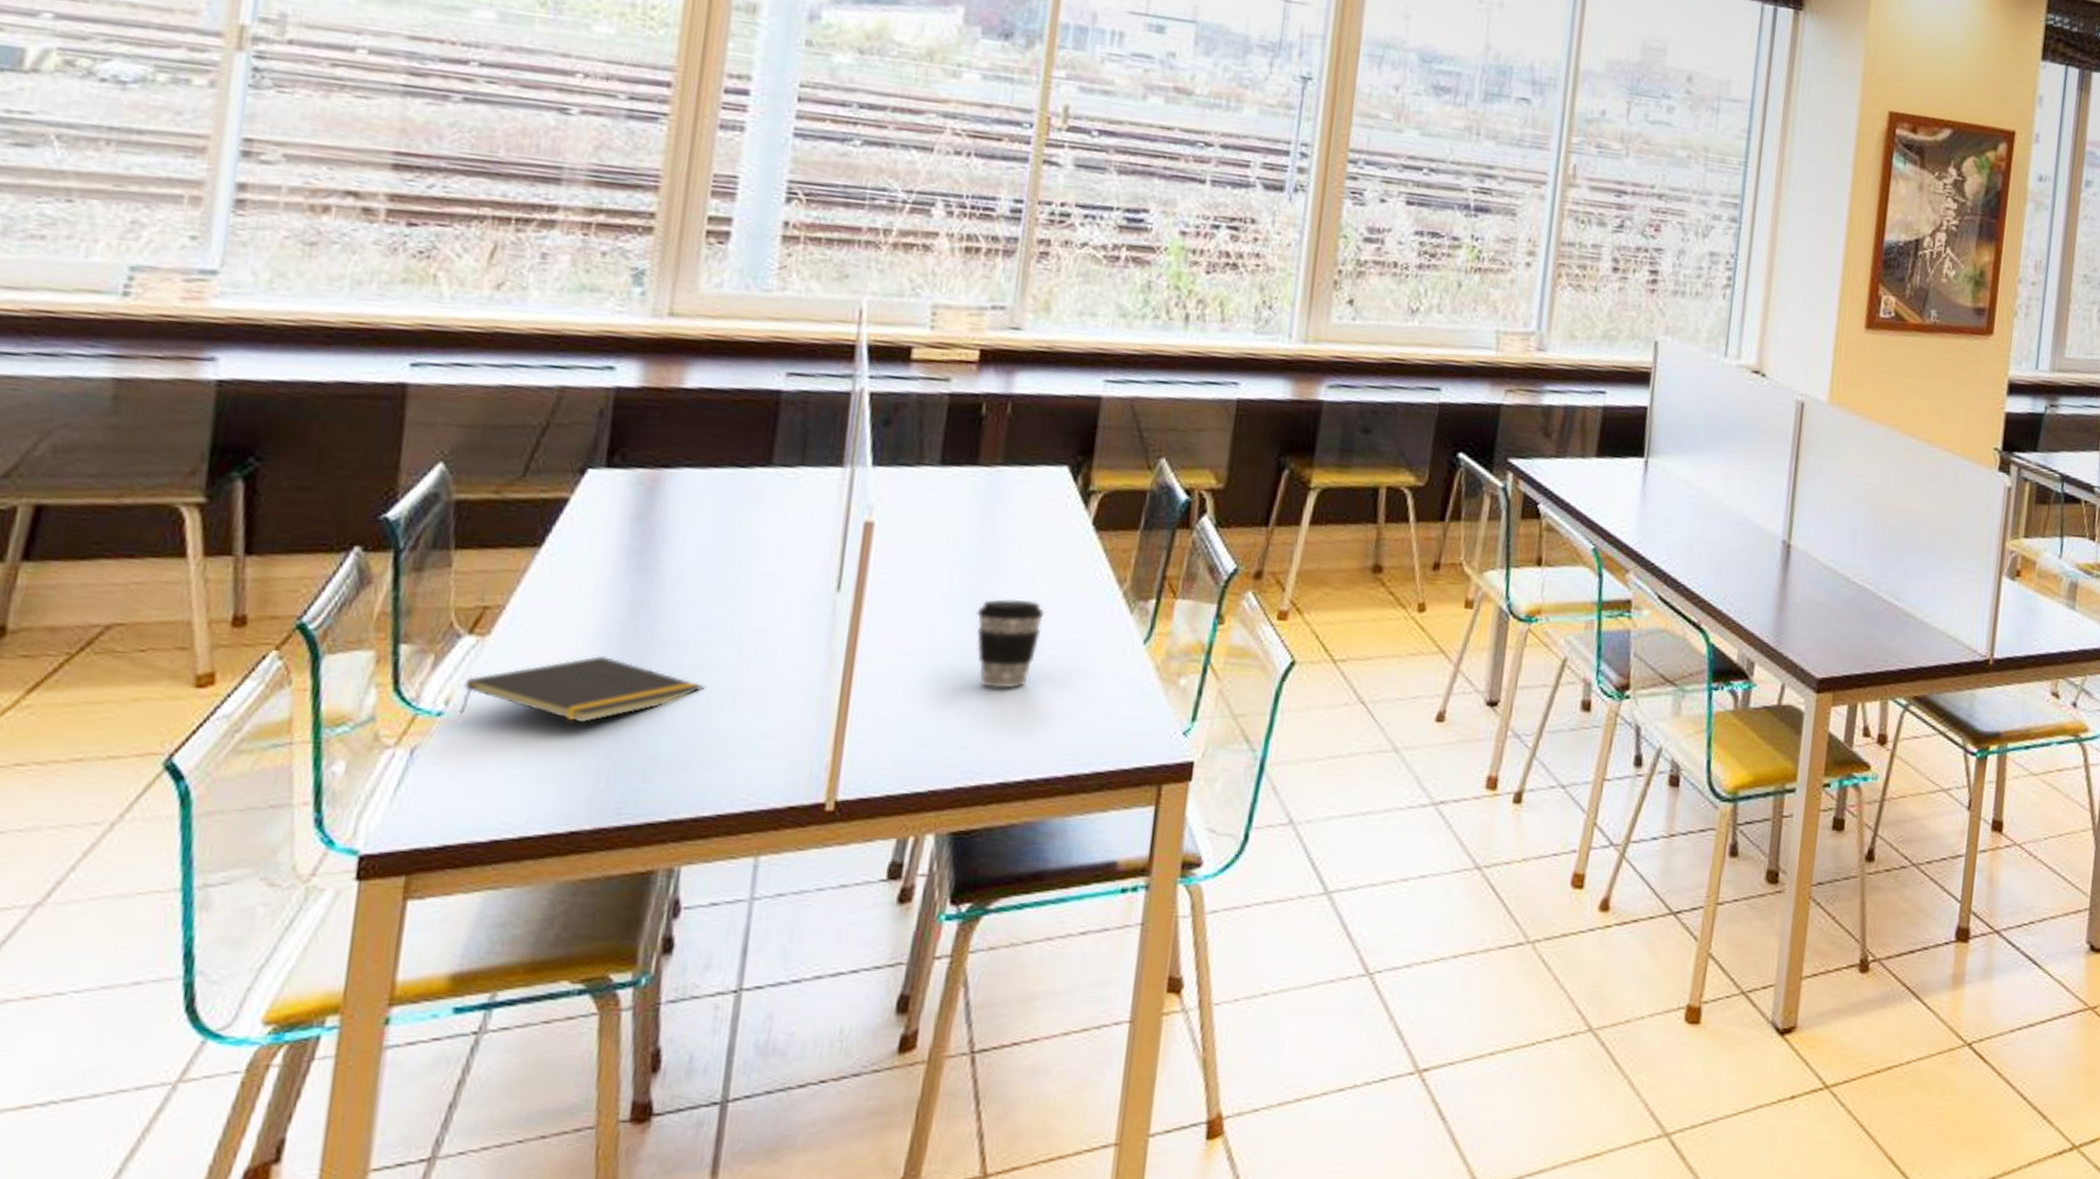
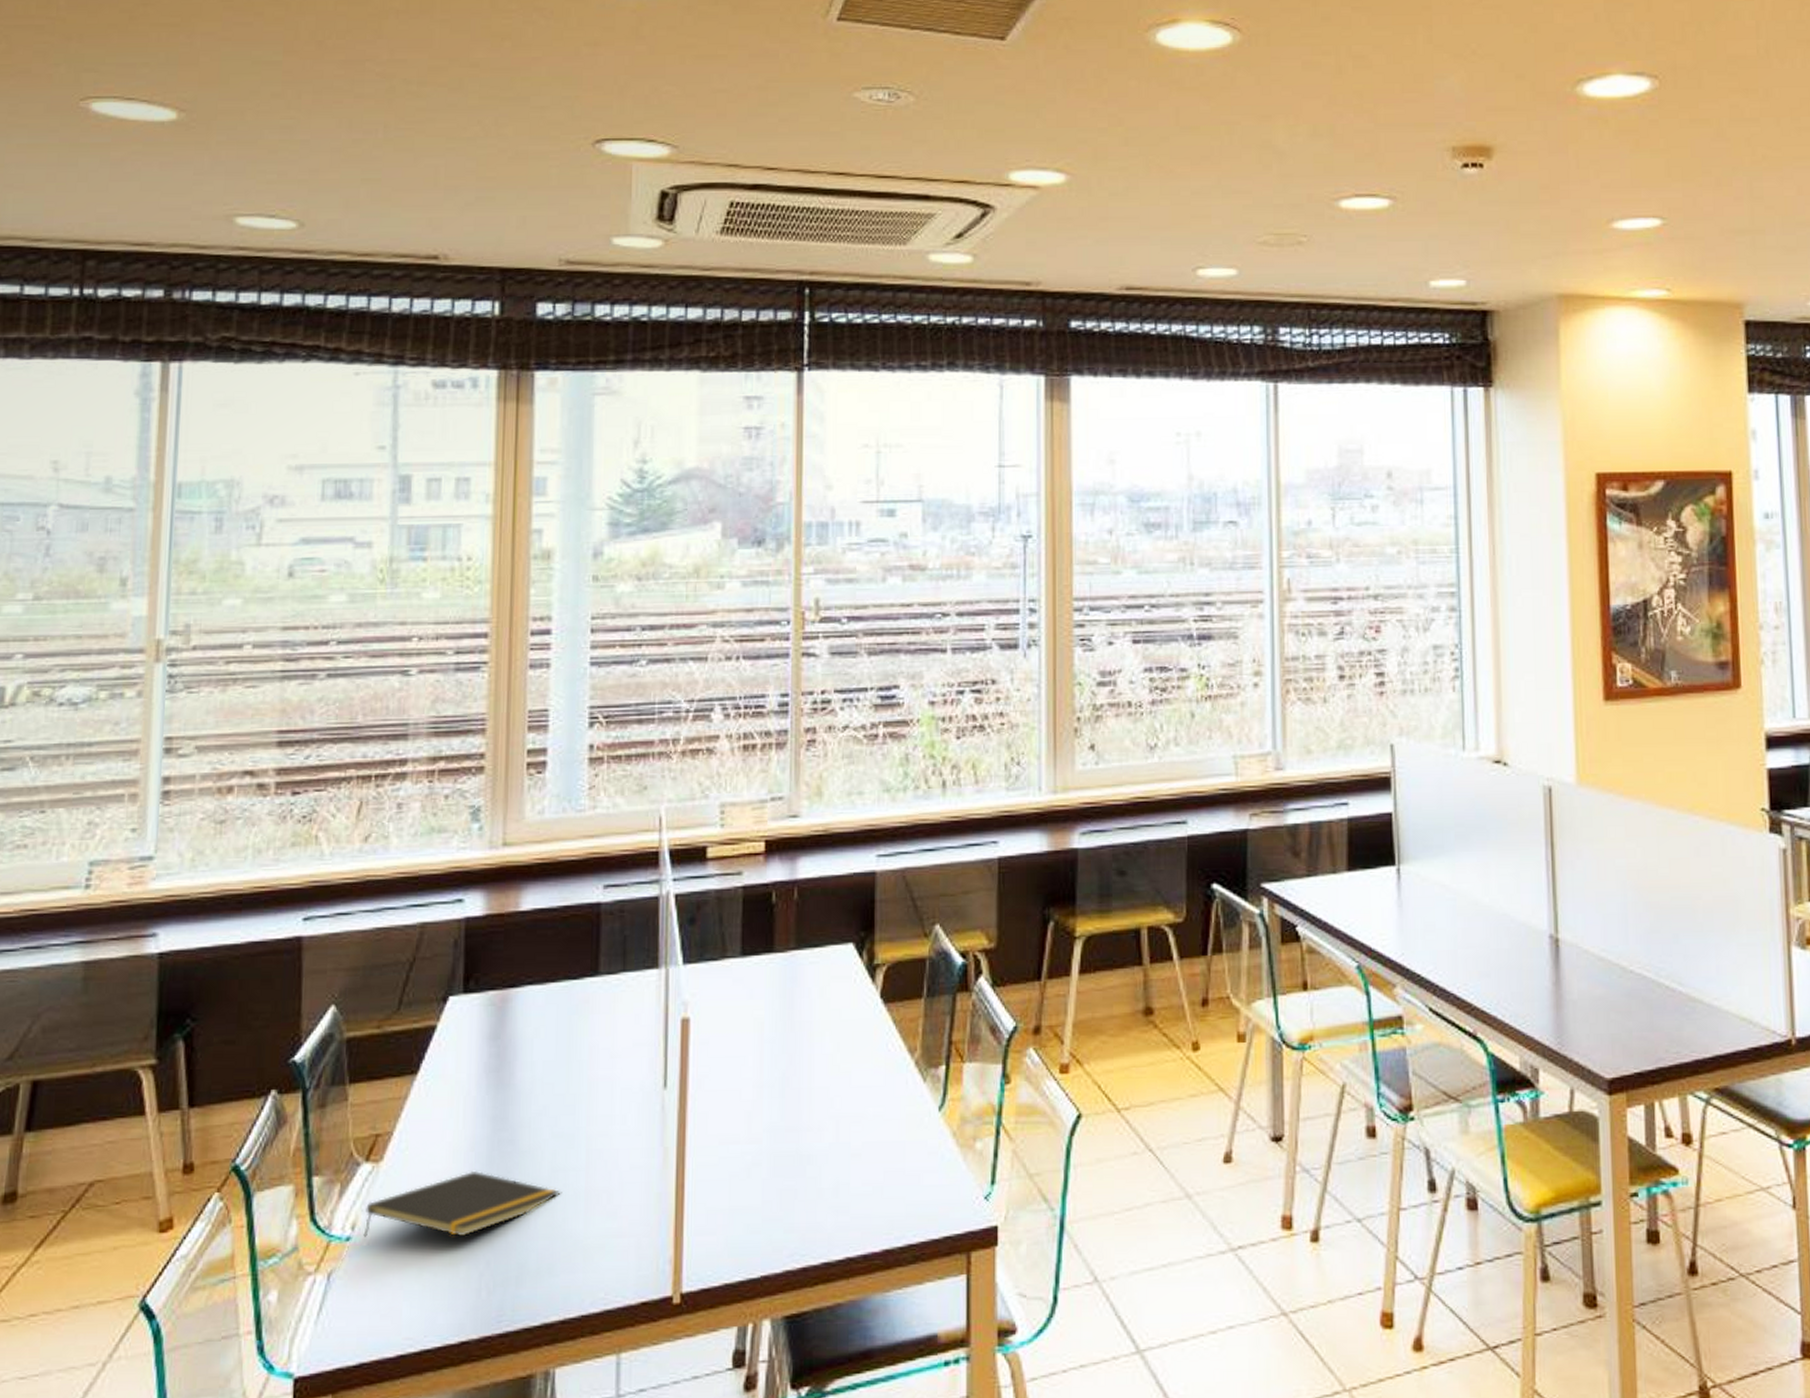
coffee cup: present [976,599,1045,689] -> none [787,1078,847,1169]

